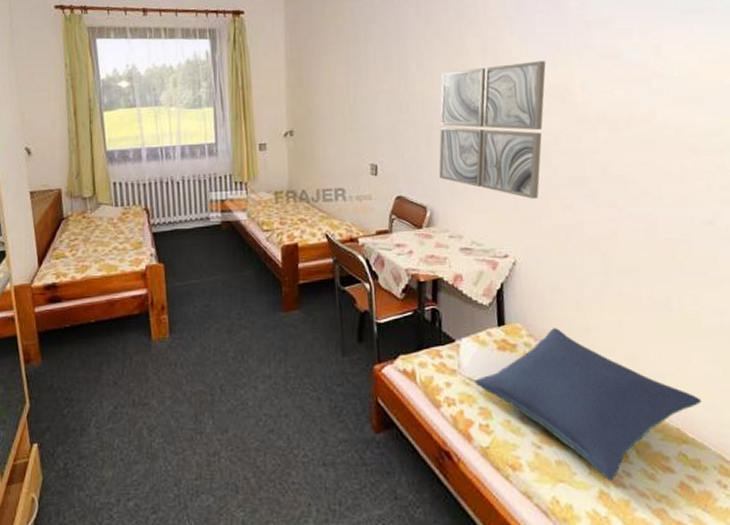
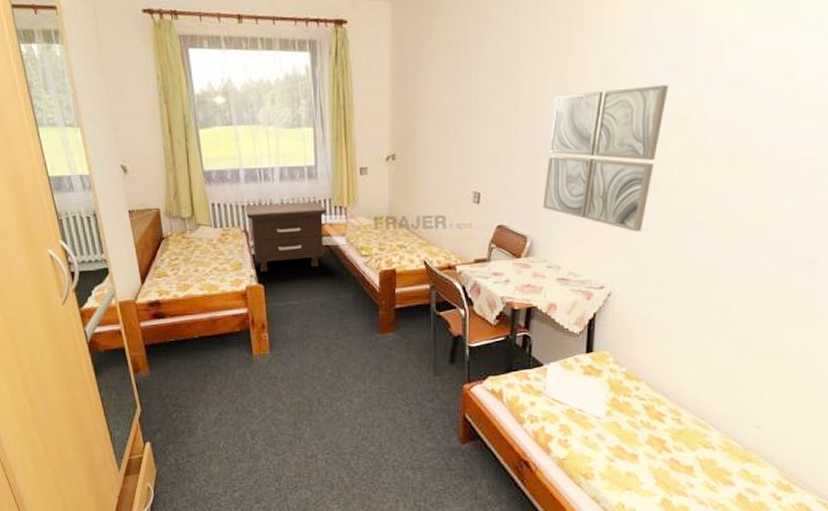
nightstand: none [147,178,227,251] -> present [246,201,327,272]
pillow: present [475,328,701,481] -> none [558,356,771,491]

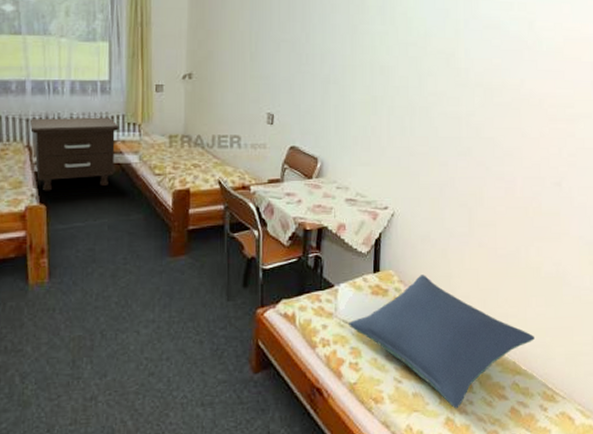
wall art: present [543,85,669,232] -> none [332,24,437,155]
pillow: none [558,356,771,491] -> present [349,275,534,409]

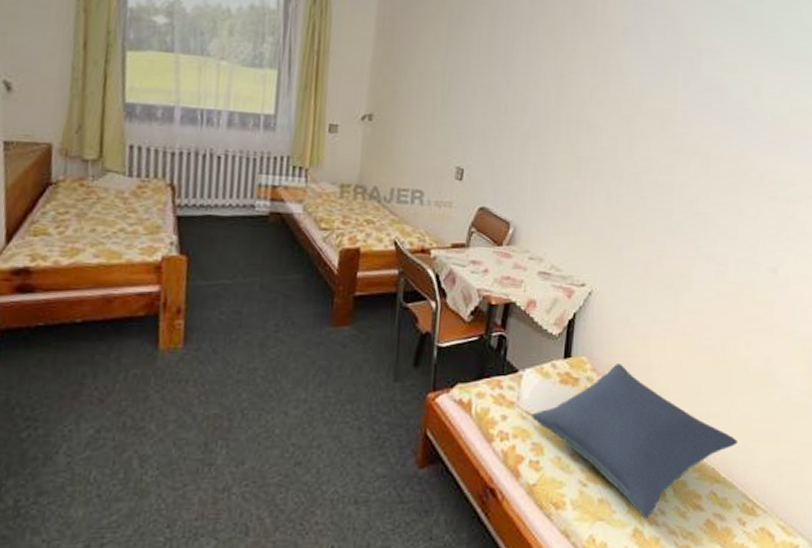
nightstand: present [30,117,119,191] -> none [175,152,283,240]

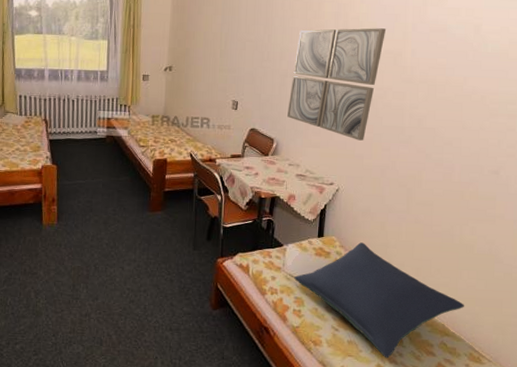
wall art: none [529,76,654,227] -> present [287,28,387,141]

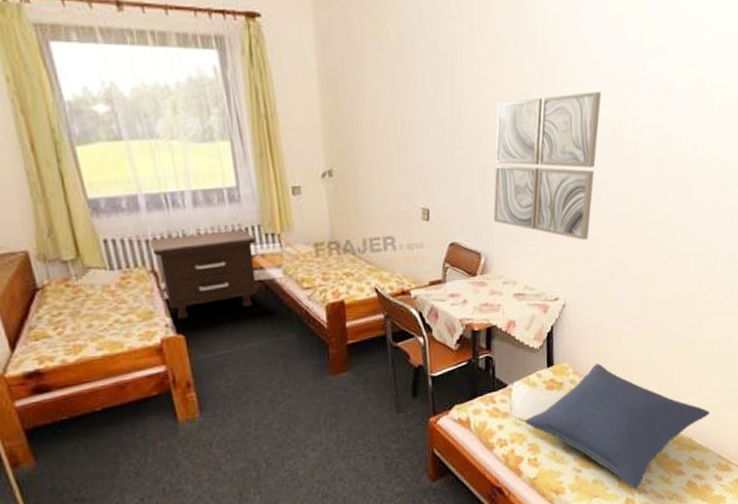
nightstand: none [47,98,114,155] -> present [150,229,257,320]

